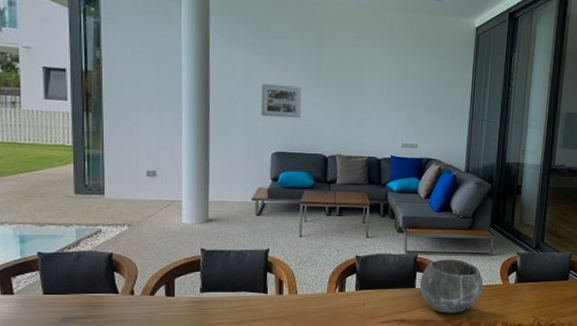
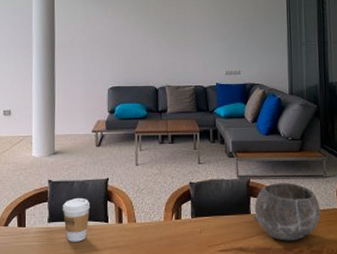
coffee cup: none [216,268,248,312] -> present [62,198,91,242]
wall art: present [260,84,302,119] -> none [98,27,132,56]

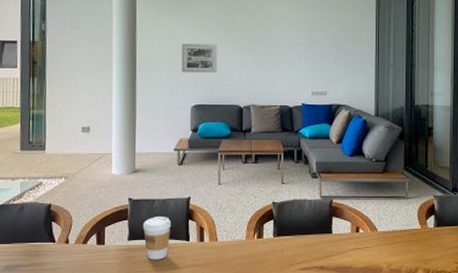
wall art: none [98,27,132,56] -> present [181,43,217,74]
bowl: present [253,183,322,241] -> none [335,204,402,260]

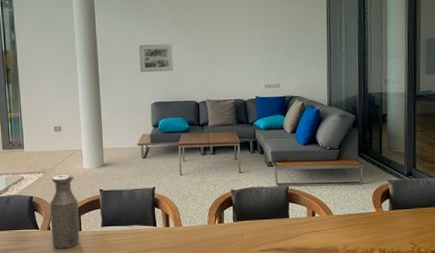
bottle: none [69,180,103,265] -> present [49,174,80,249]
coffee cup: present [142,217,172,260] -> none [113,205,140,244]

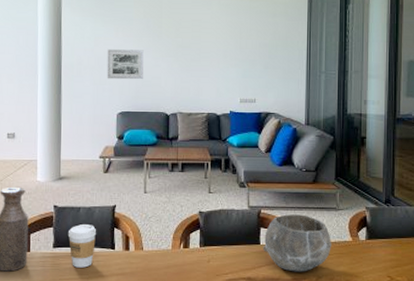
coffee cup: none [113,205,140,244] -> present [67,224,97,268]
bowl: none [292,189,357,242] -> present [263,214,332,272]

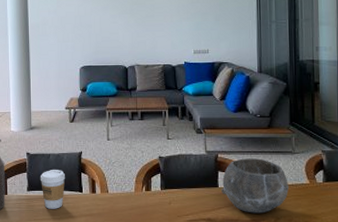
wall art: present [107,49,144,80] -> none [69,8,102,37]

